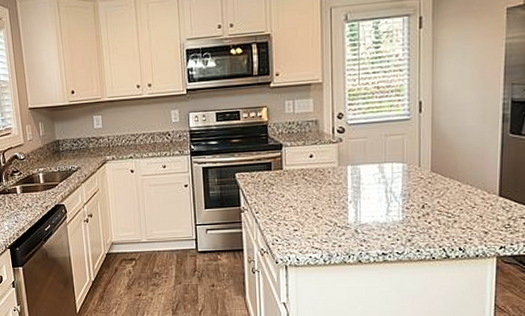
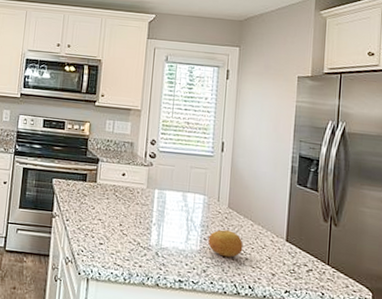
fruit: none [411,195,450,223] -> present [208,229,243,258]

